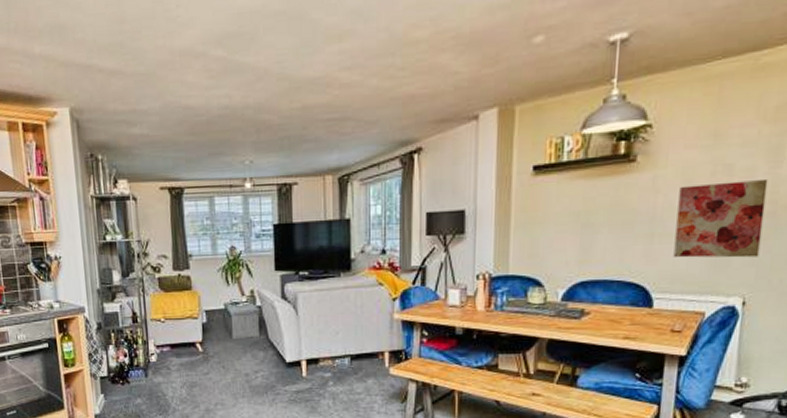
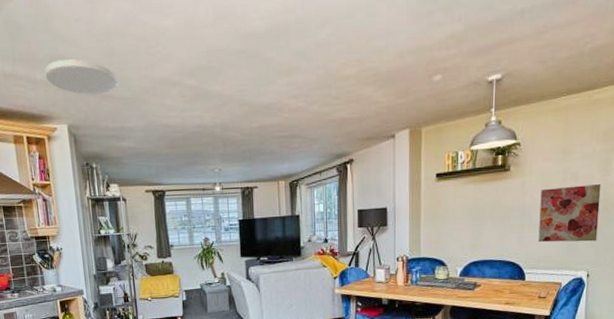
ceiling light: none [44,28,129,71] -> present [44,59,118,95]

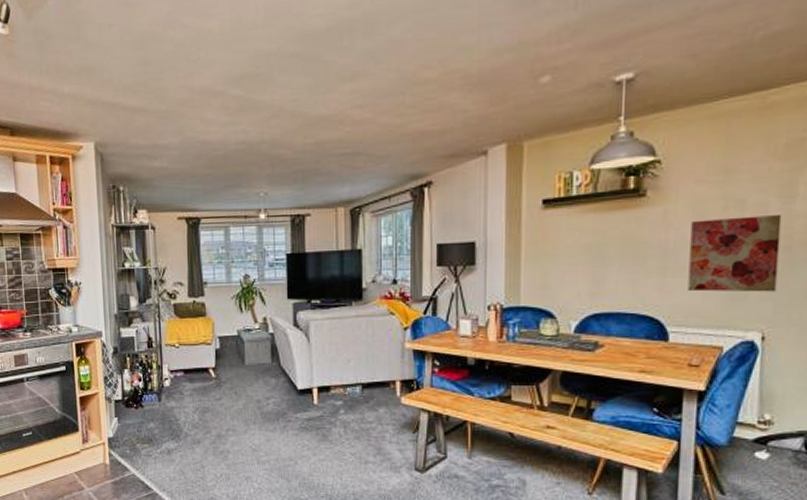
ceiling light: present [44,59,118,95] -> none [73,69,152,109]

